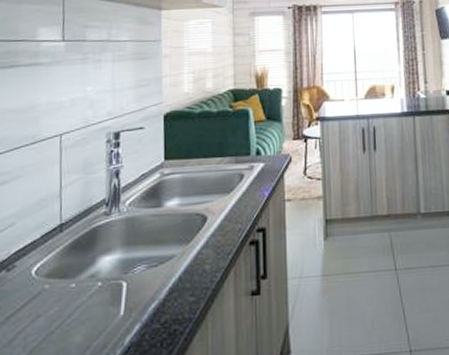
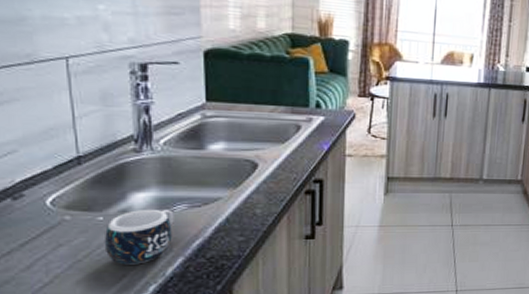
mug: none [75,272,134,335] -> present [105,209,174,265]

